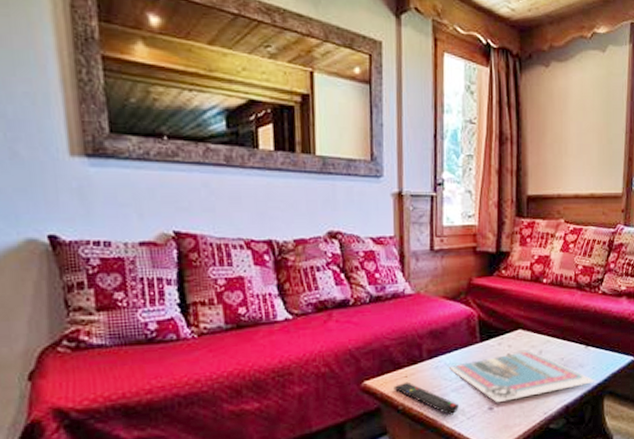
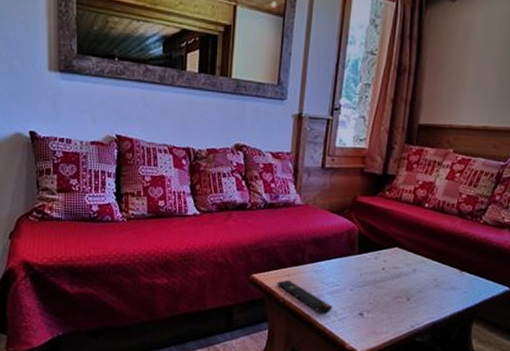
postcard: present [448,351,596,403] -> none [326,267,467,311]

